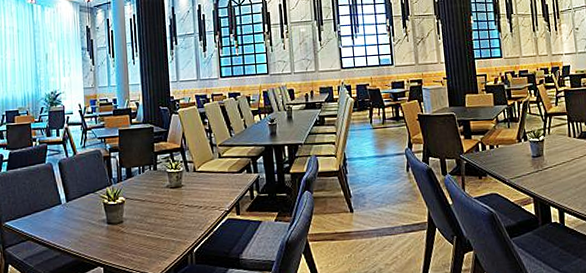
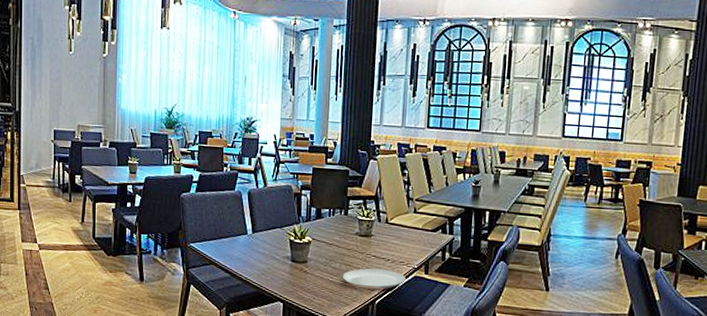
plate: none [158,217,220,240] -> present [342,268,406,290]

